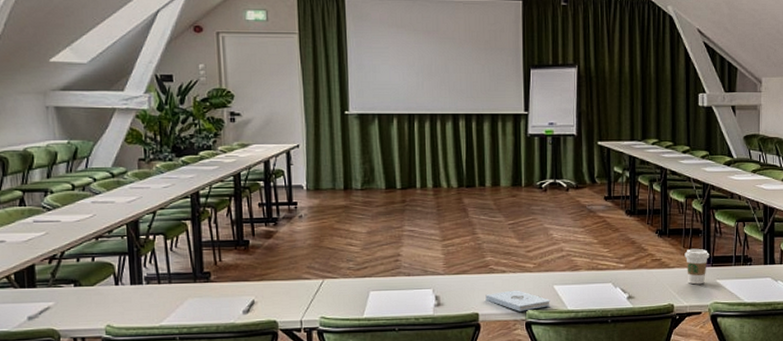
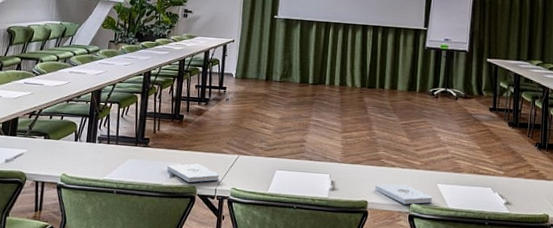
notepad: none [238,294,304,316] -> present [167,163,220,183]

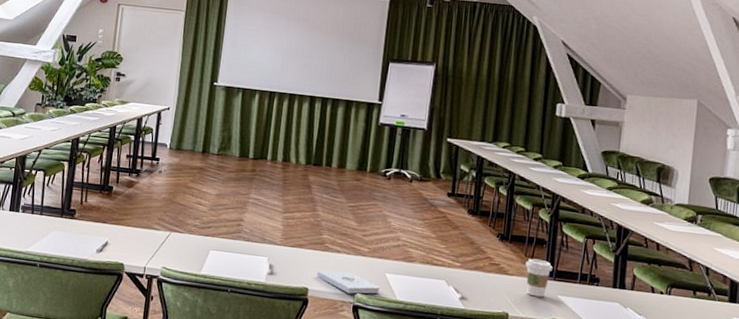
notepad: present [167,163,220,183] -> none [94,239,150,259]

